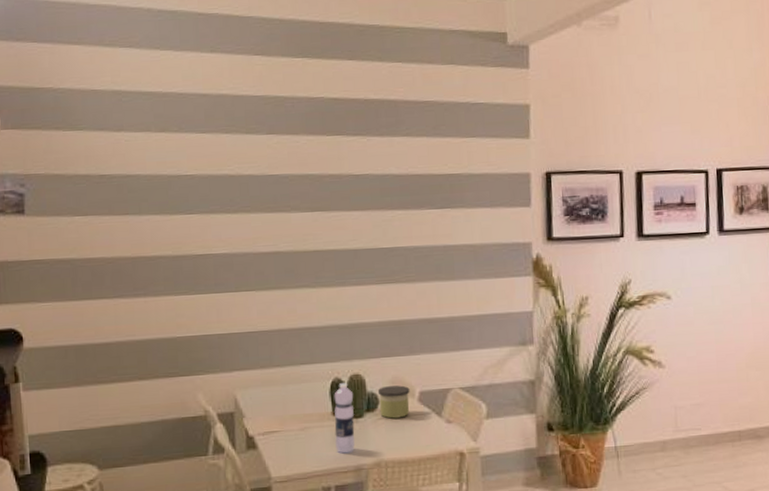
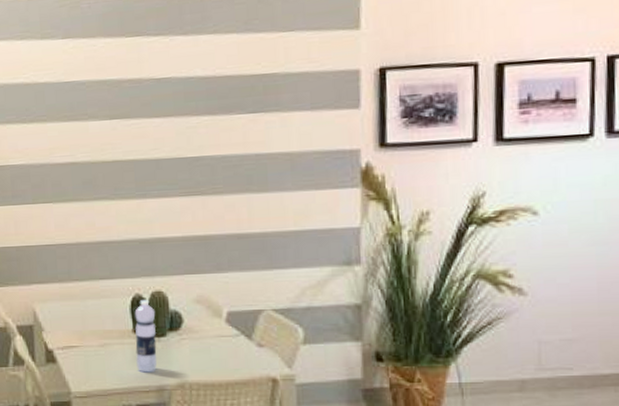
candle: present [377,385,410,419] -> none [181,304,217,339]

